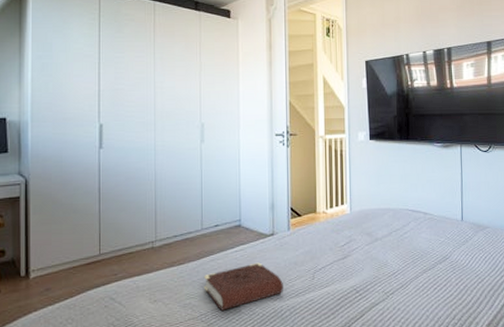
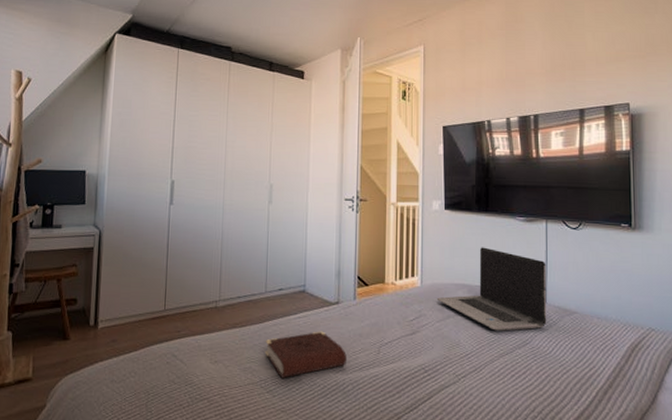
laptop computer: none [365,173,464,249] -> present [436,247,547,331]

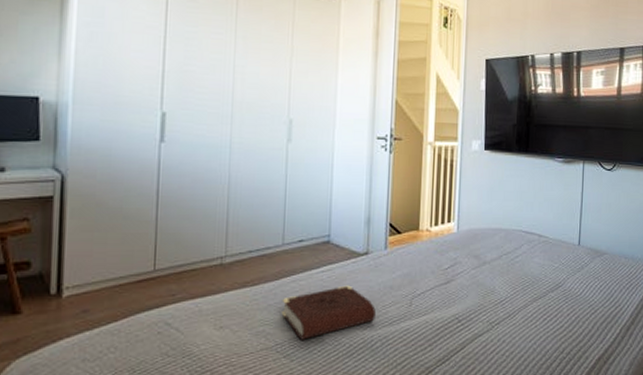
laptop computer: present [436,247,547,331] -> none [473,189,581,275]

